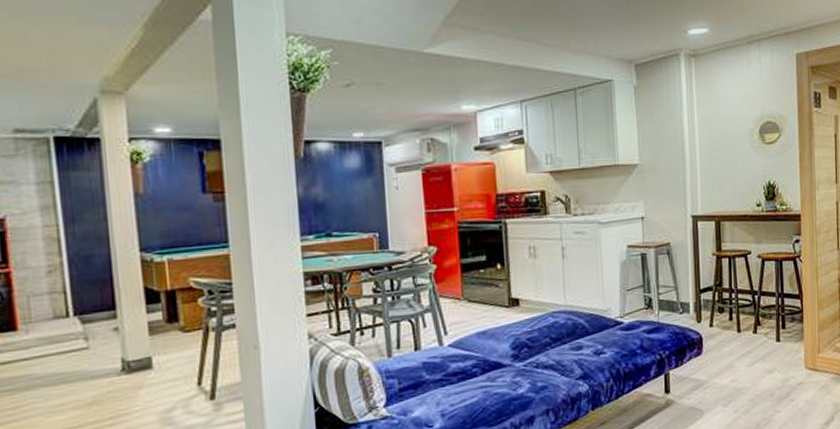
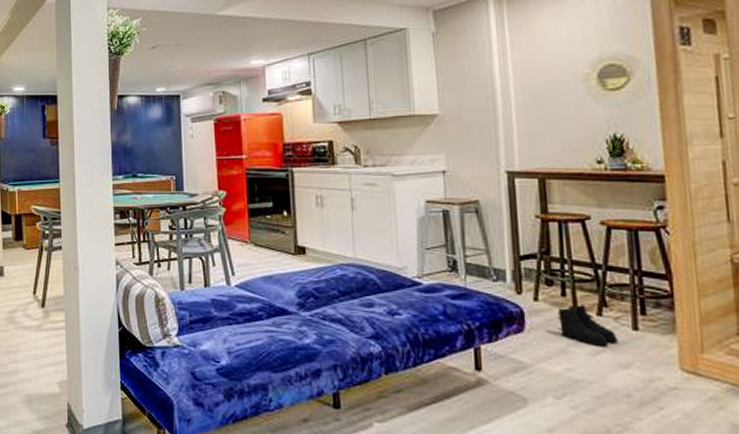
boots: none [726,326,766,359] -> present [557,305,618,346]

